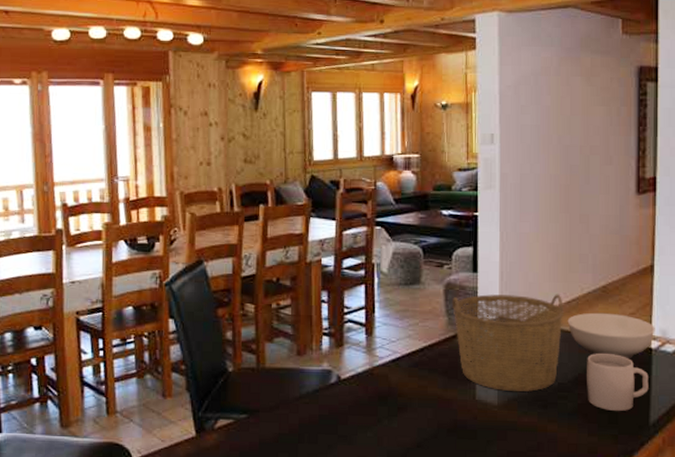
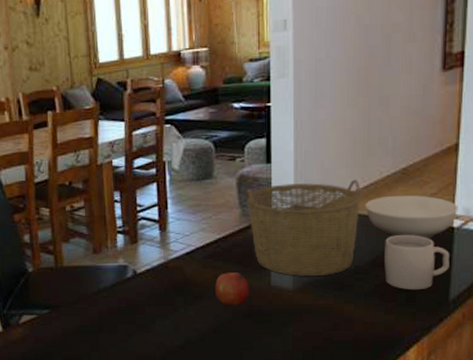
fruit: none [420,383,454,420] -> present [215,272,249,306]

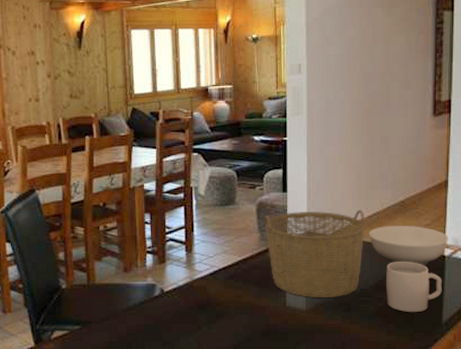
fruit: present [215,272,249,306] -> none [236,293,266,325]

